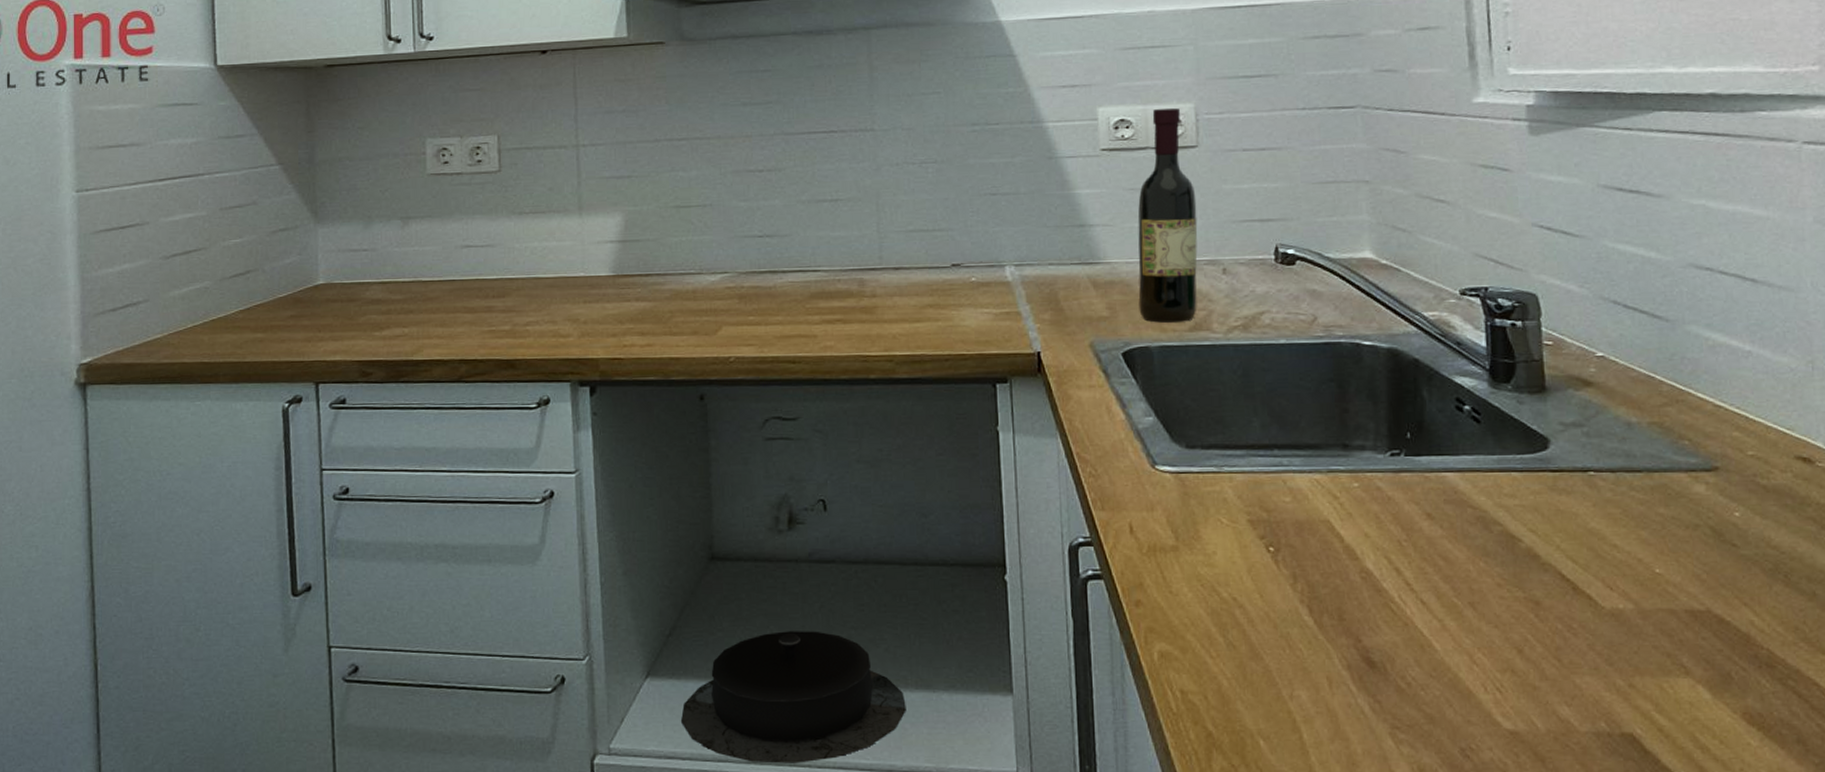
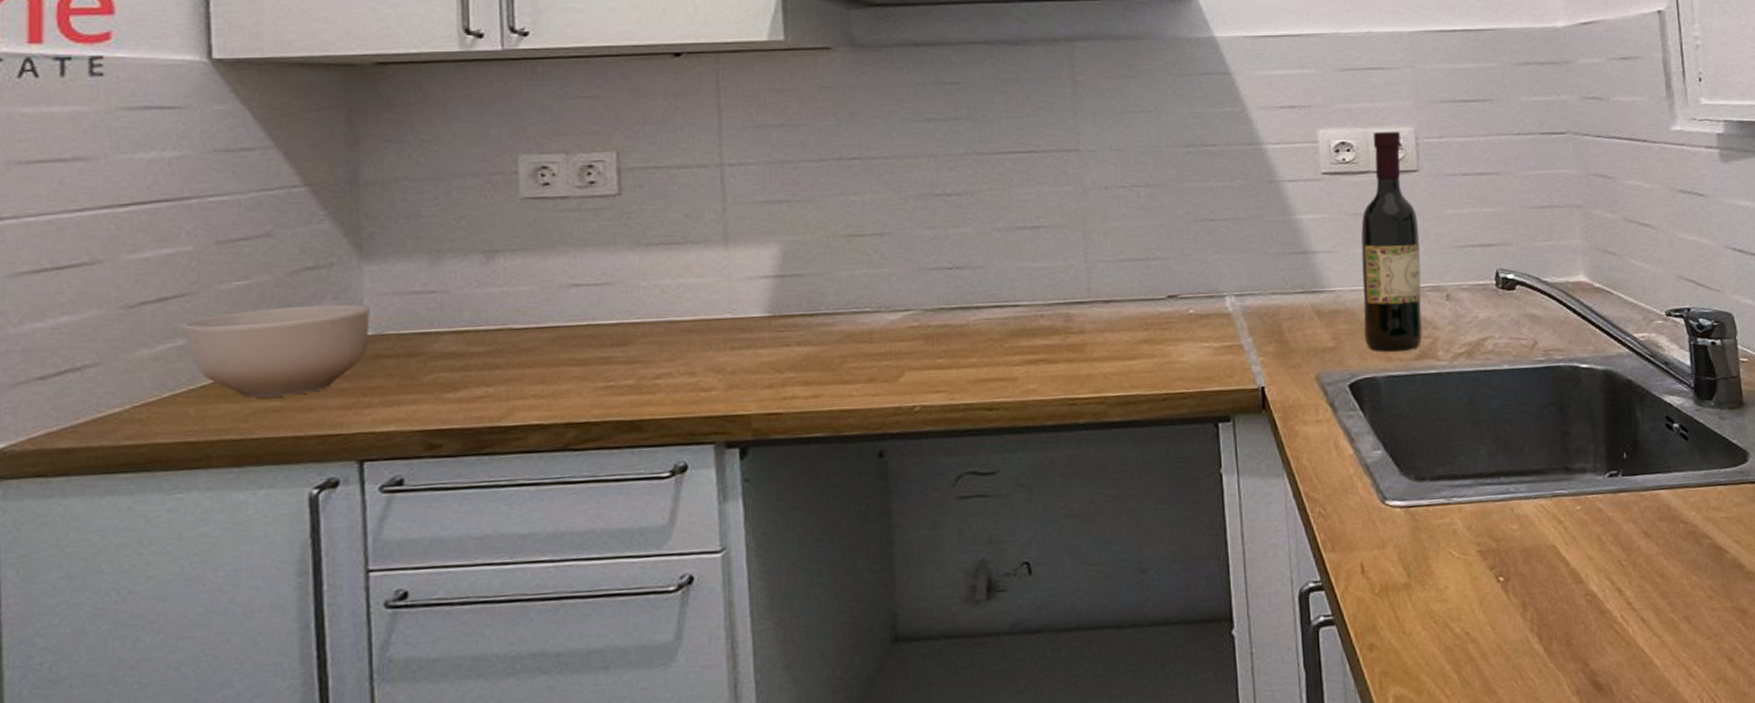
bowl: none [198,258,323,330] -> present [180,304,370,398]

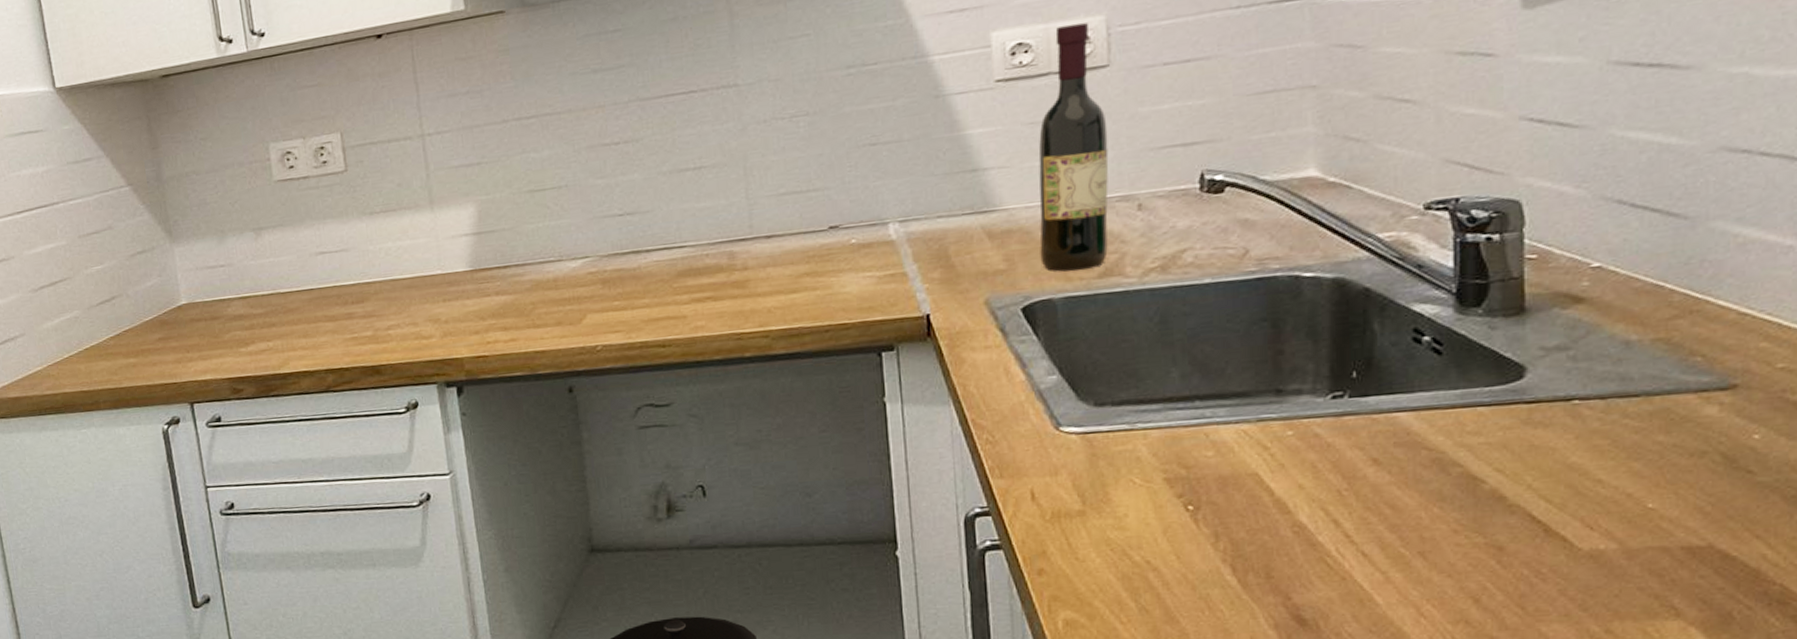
bowl: present [180,304,370,398] -> none [66,279,185,357]

